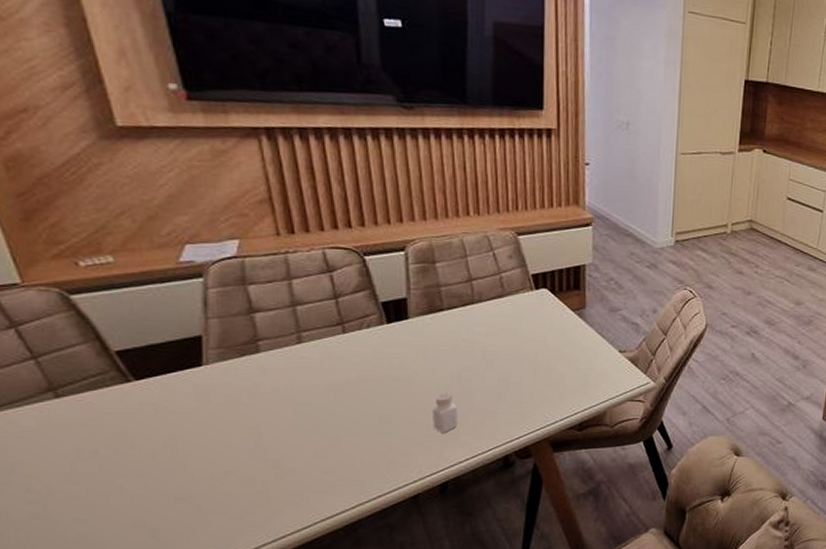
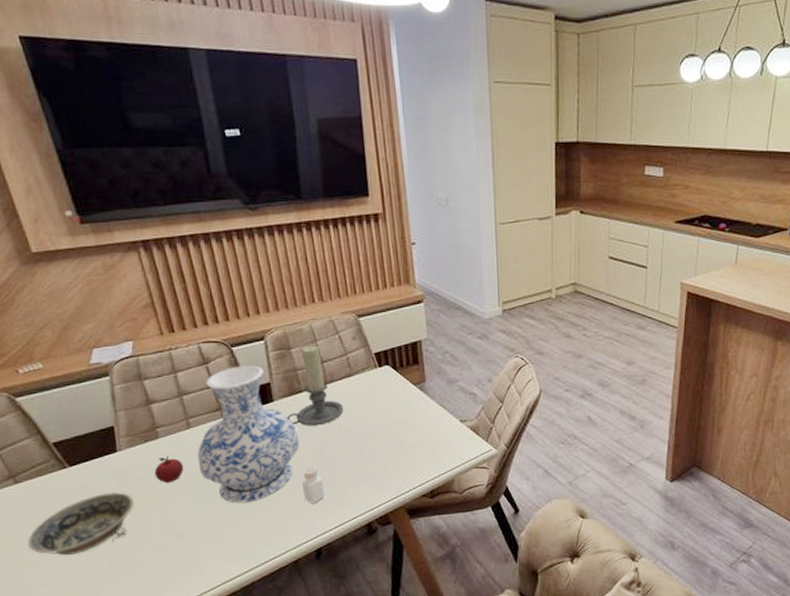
bowl: none [64,411,217,486] -> present [27,491,134,556]
apple: none [249,373,288,404] -> present [154,456,184,483]
vase: none [306,277,435,429] -> present [197,365,300,503]
candle holder: none [422,260,491,348] -> present [286,345,344,426]

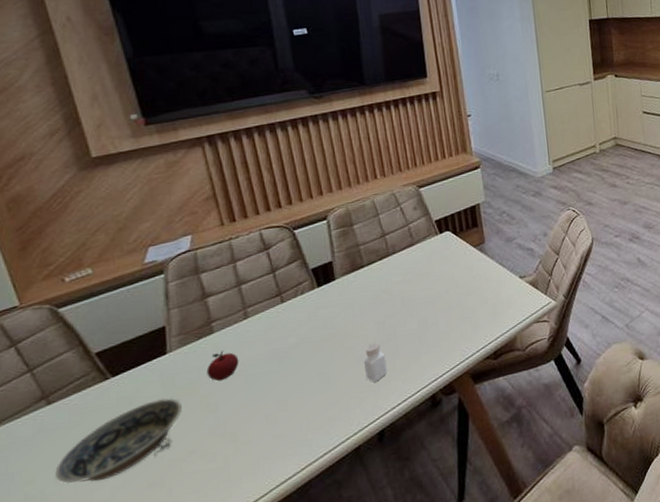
vase: present [197,365,300,503] -> none [254,245,362,393]
candle holder: present [286,345,344,426] -> none [348,219,406,302]

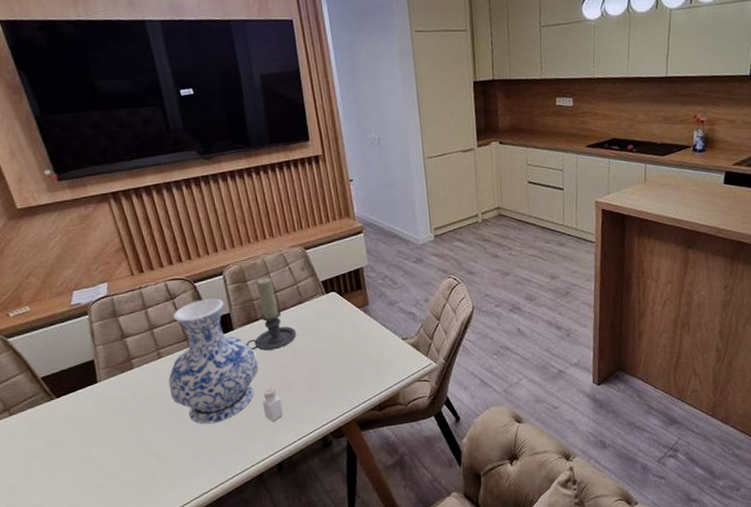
bowl: present [55,398,182,483] -> none [22,418,115,479]
apple: present [206,351,239,381] -> none [131,384,157,409]
vase: none [254,245,362,393] -> present [168,298,259,424]
candle holder: none [348,219,406,302] -> present [246,277,297,351]

